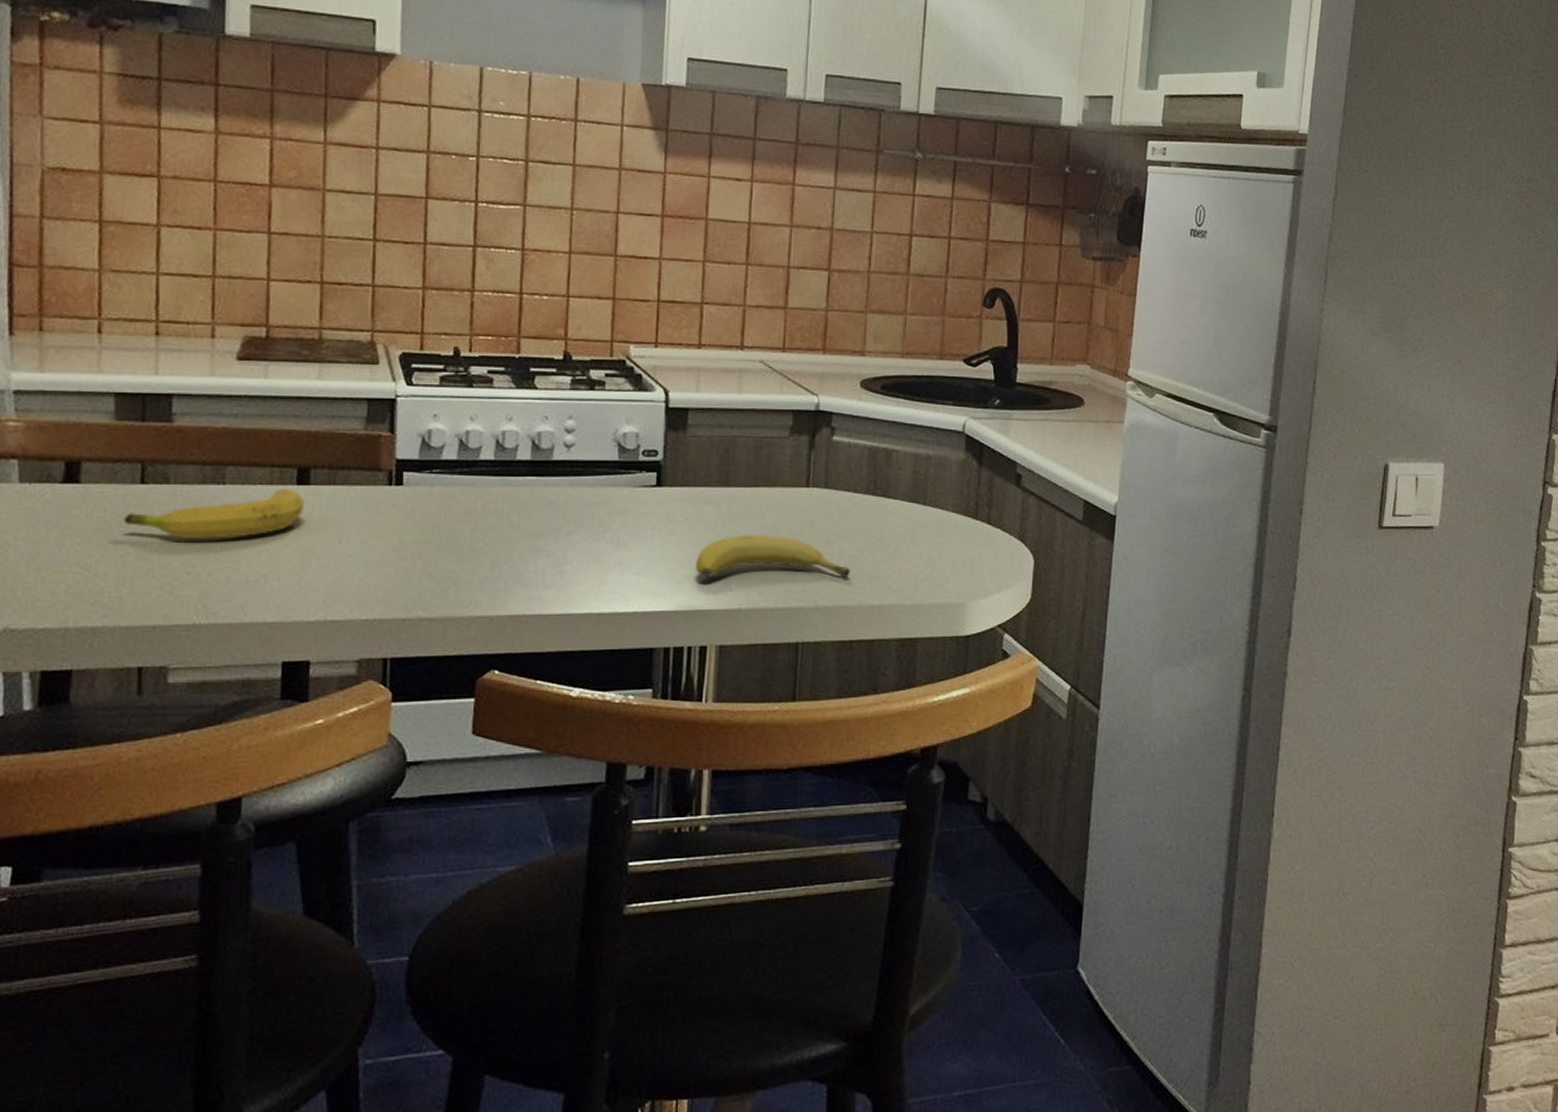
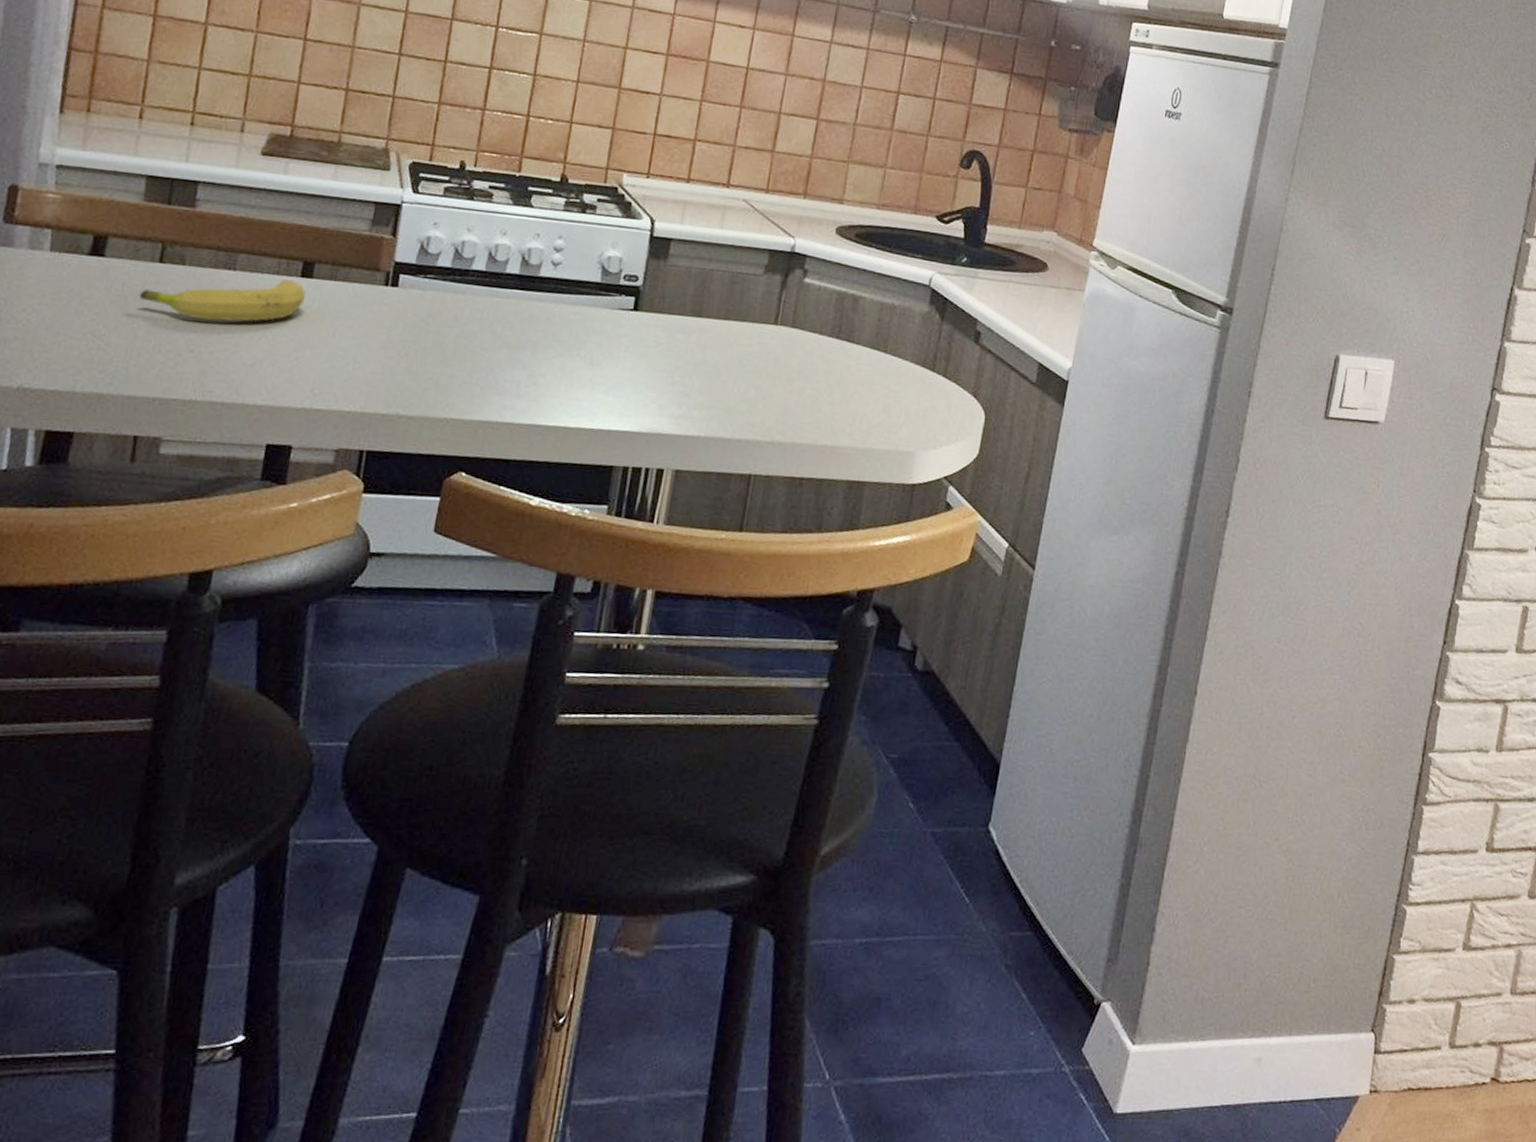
fruit: present [696,535,850,578] -> none [661,364,808,416]

